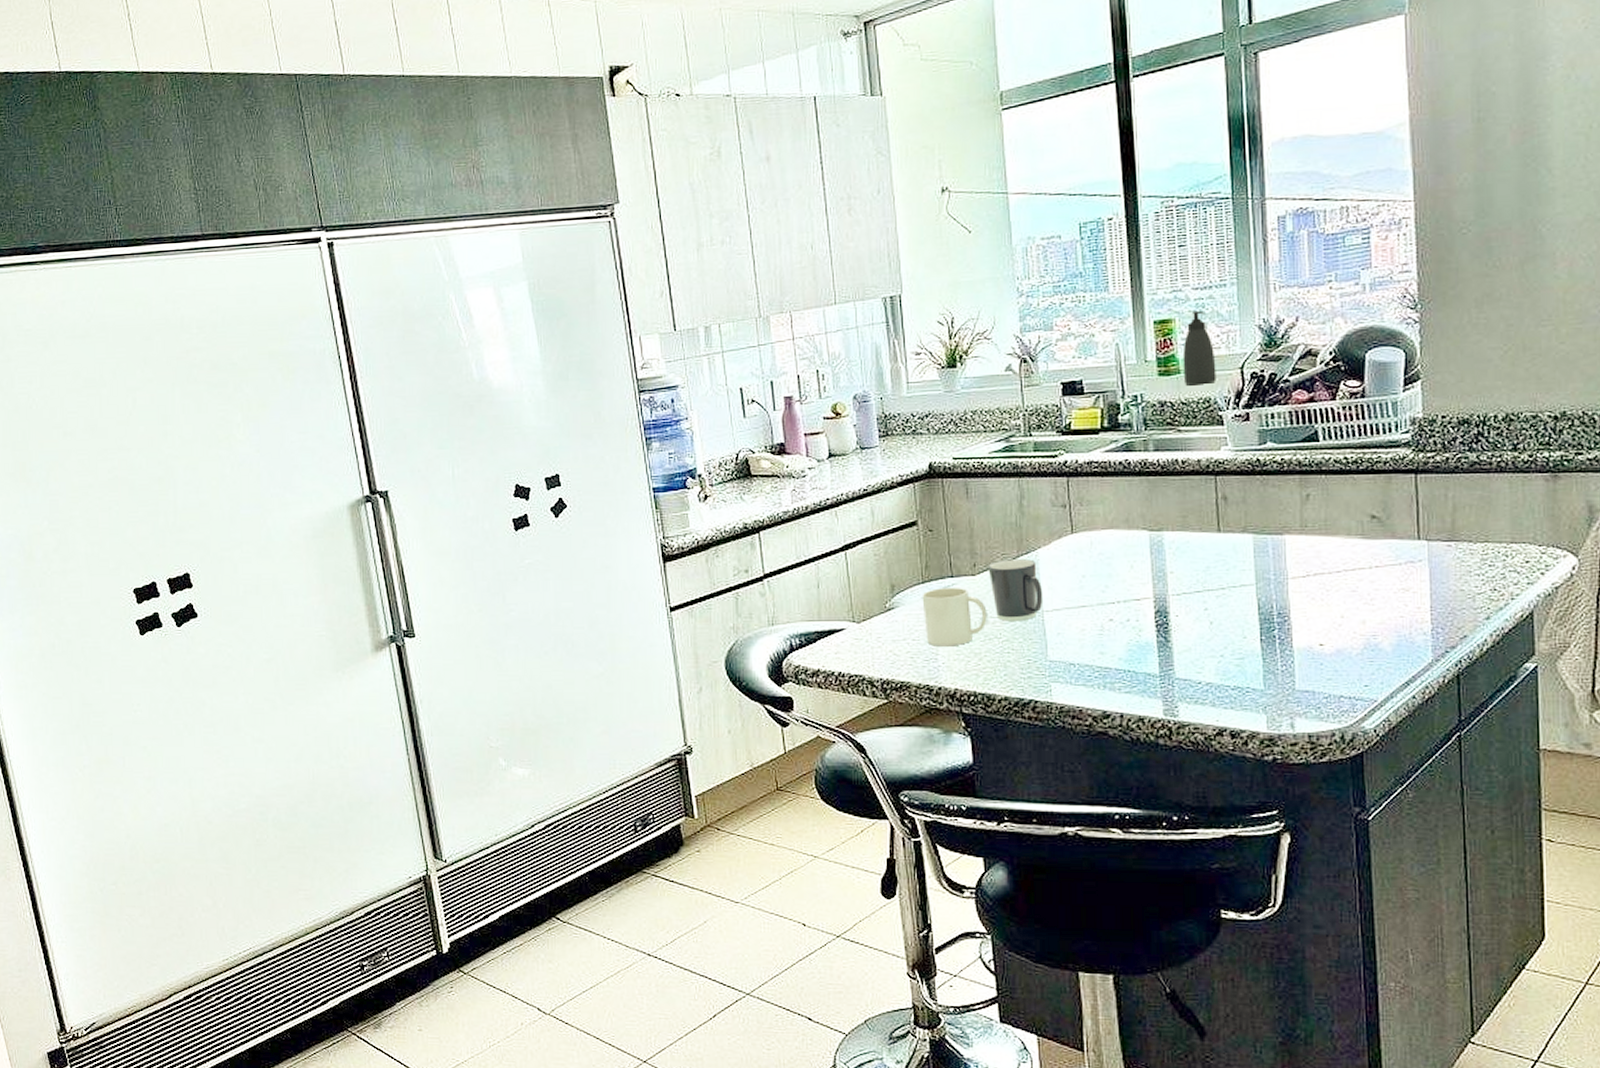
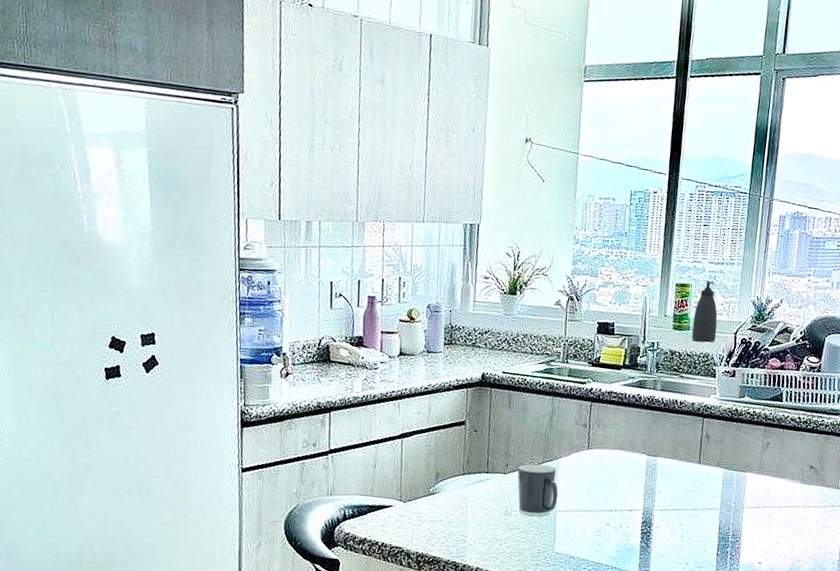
mug: present [922,587,987,647] -> none [459,481,512,532]

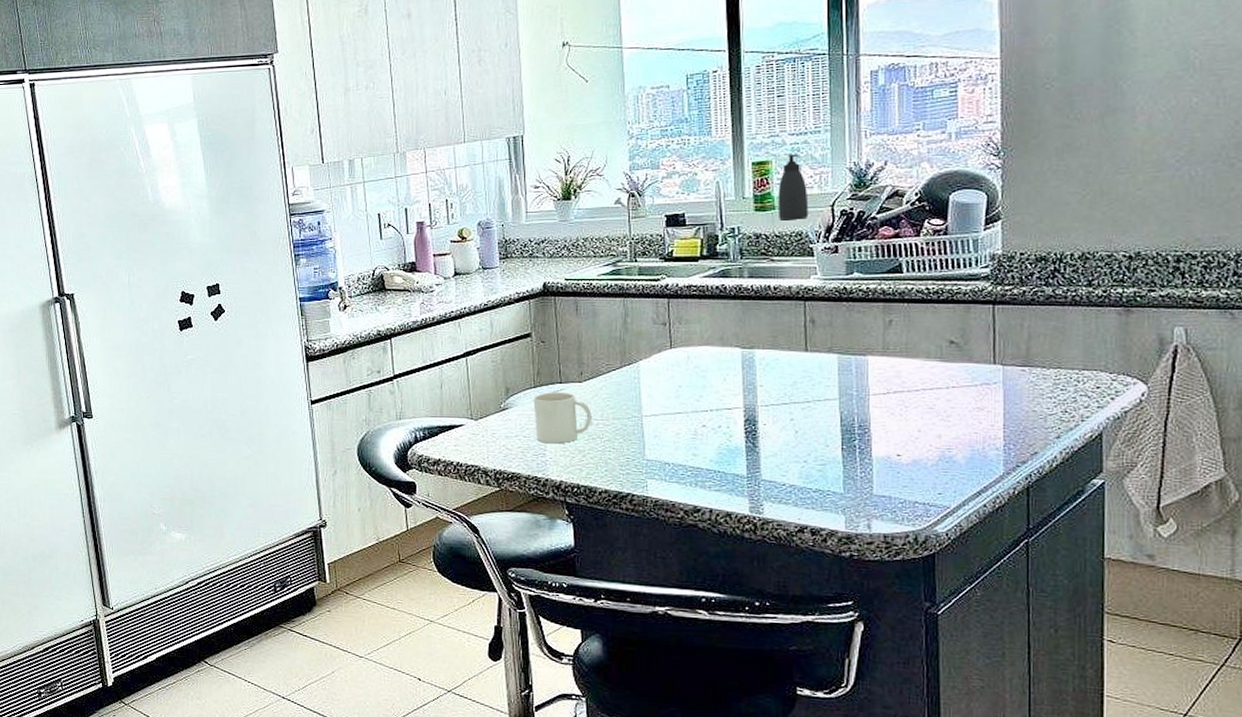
mug: none [459,481,512,532] -> present [533,391,591,444]
mug: present [517,463,559,517] -> none [593,369,643,424]

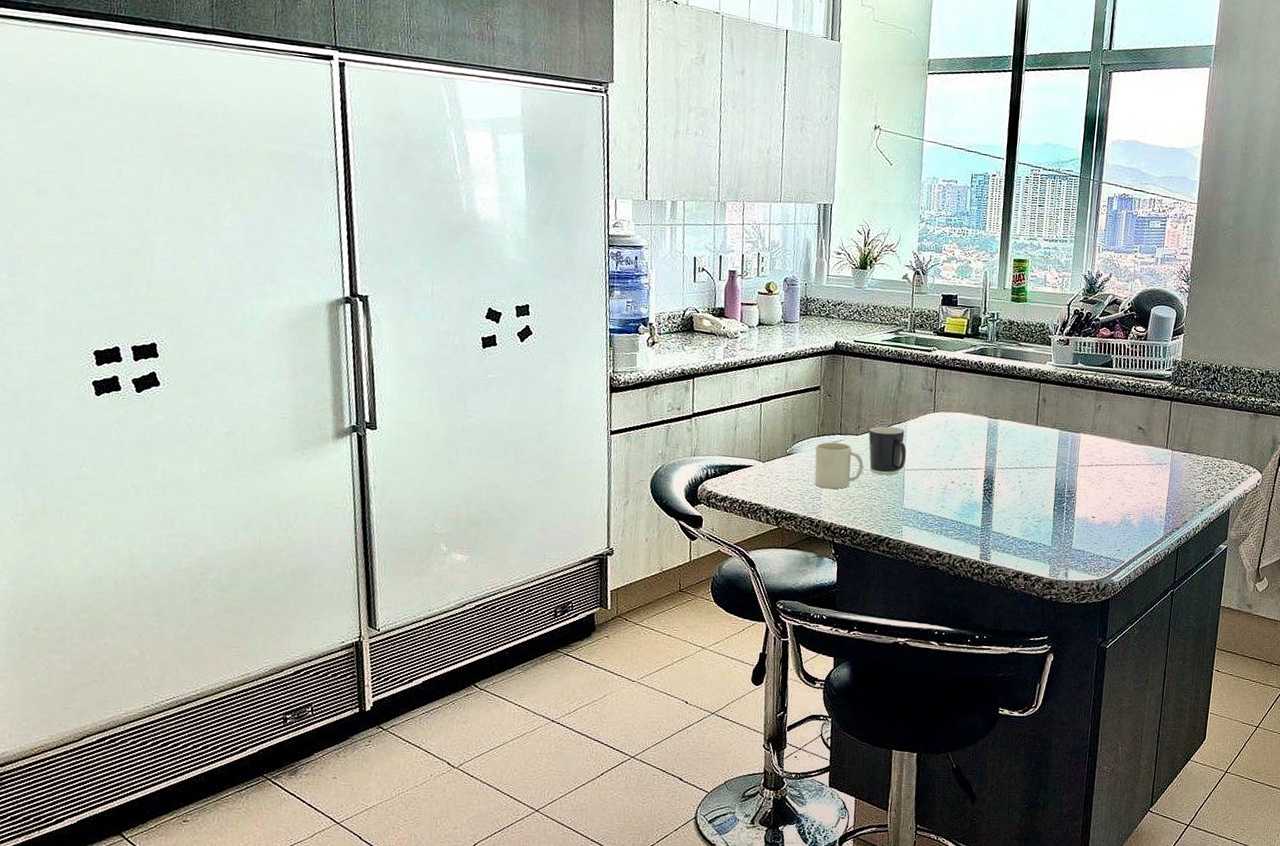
mug: none [593,369,643,424] -> present [868,426,907,476]
soap dispenser: present [777,154,809,221] -> none [1028,256,1053,313]

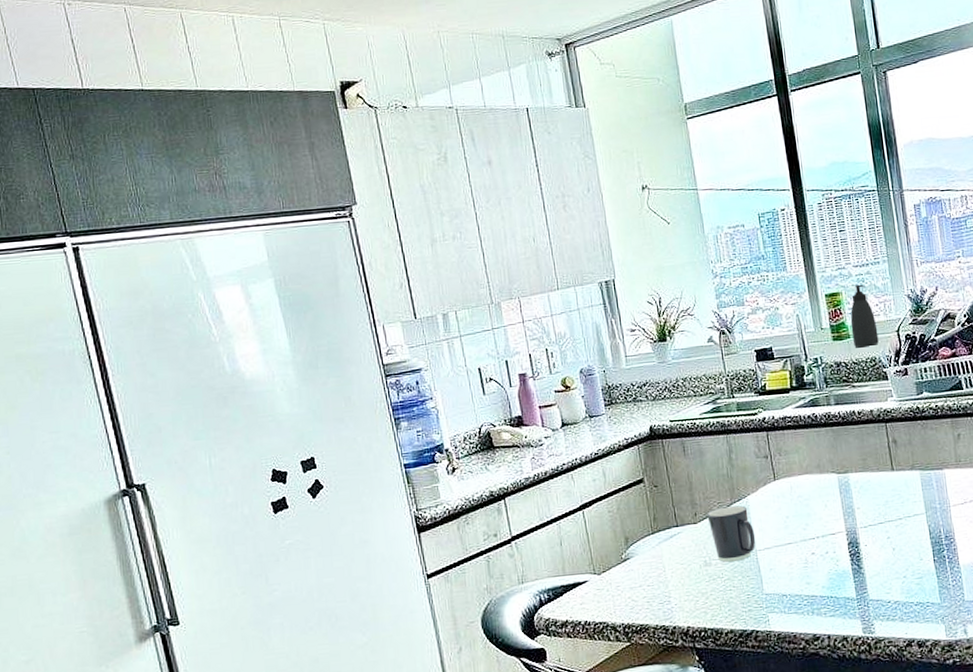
mug: present [814,442,863,490] -> none [652,535,710,590]
soap dispenser: none [1028,256,1053,313] -> present [850,284,879,348]

